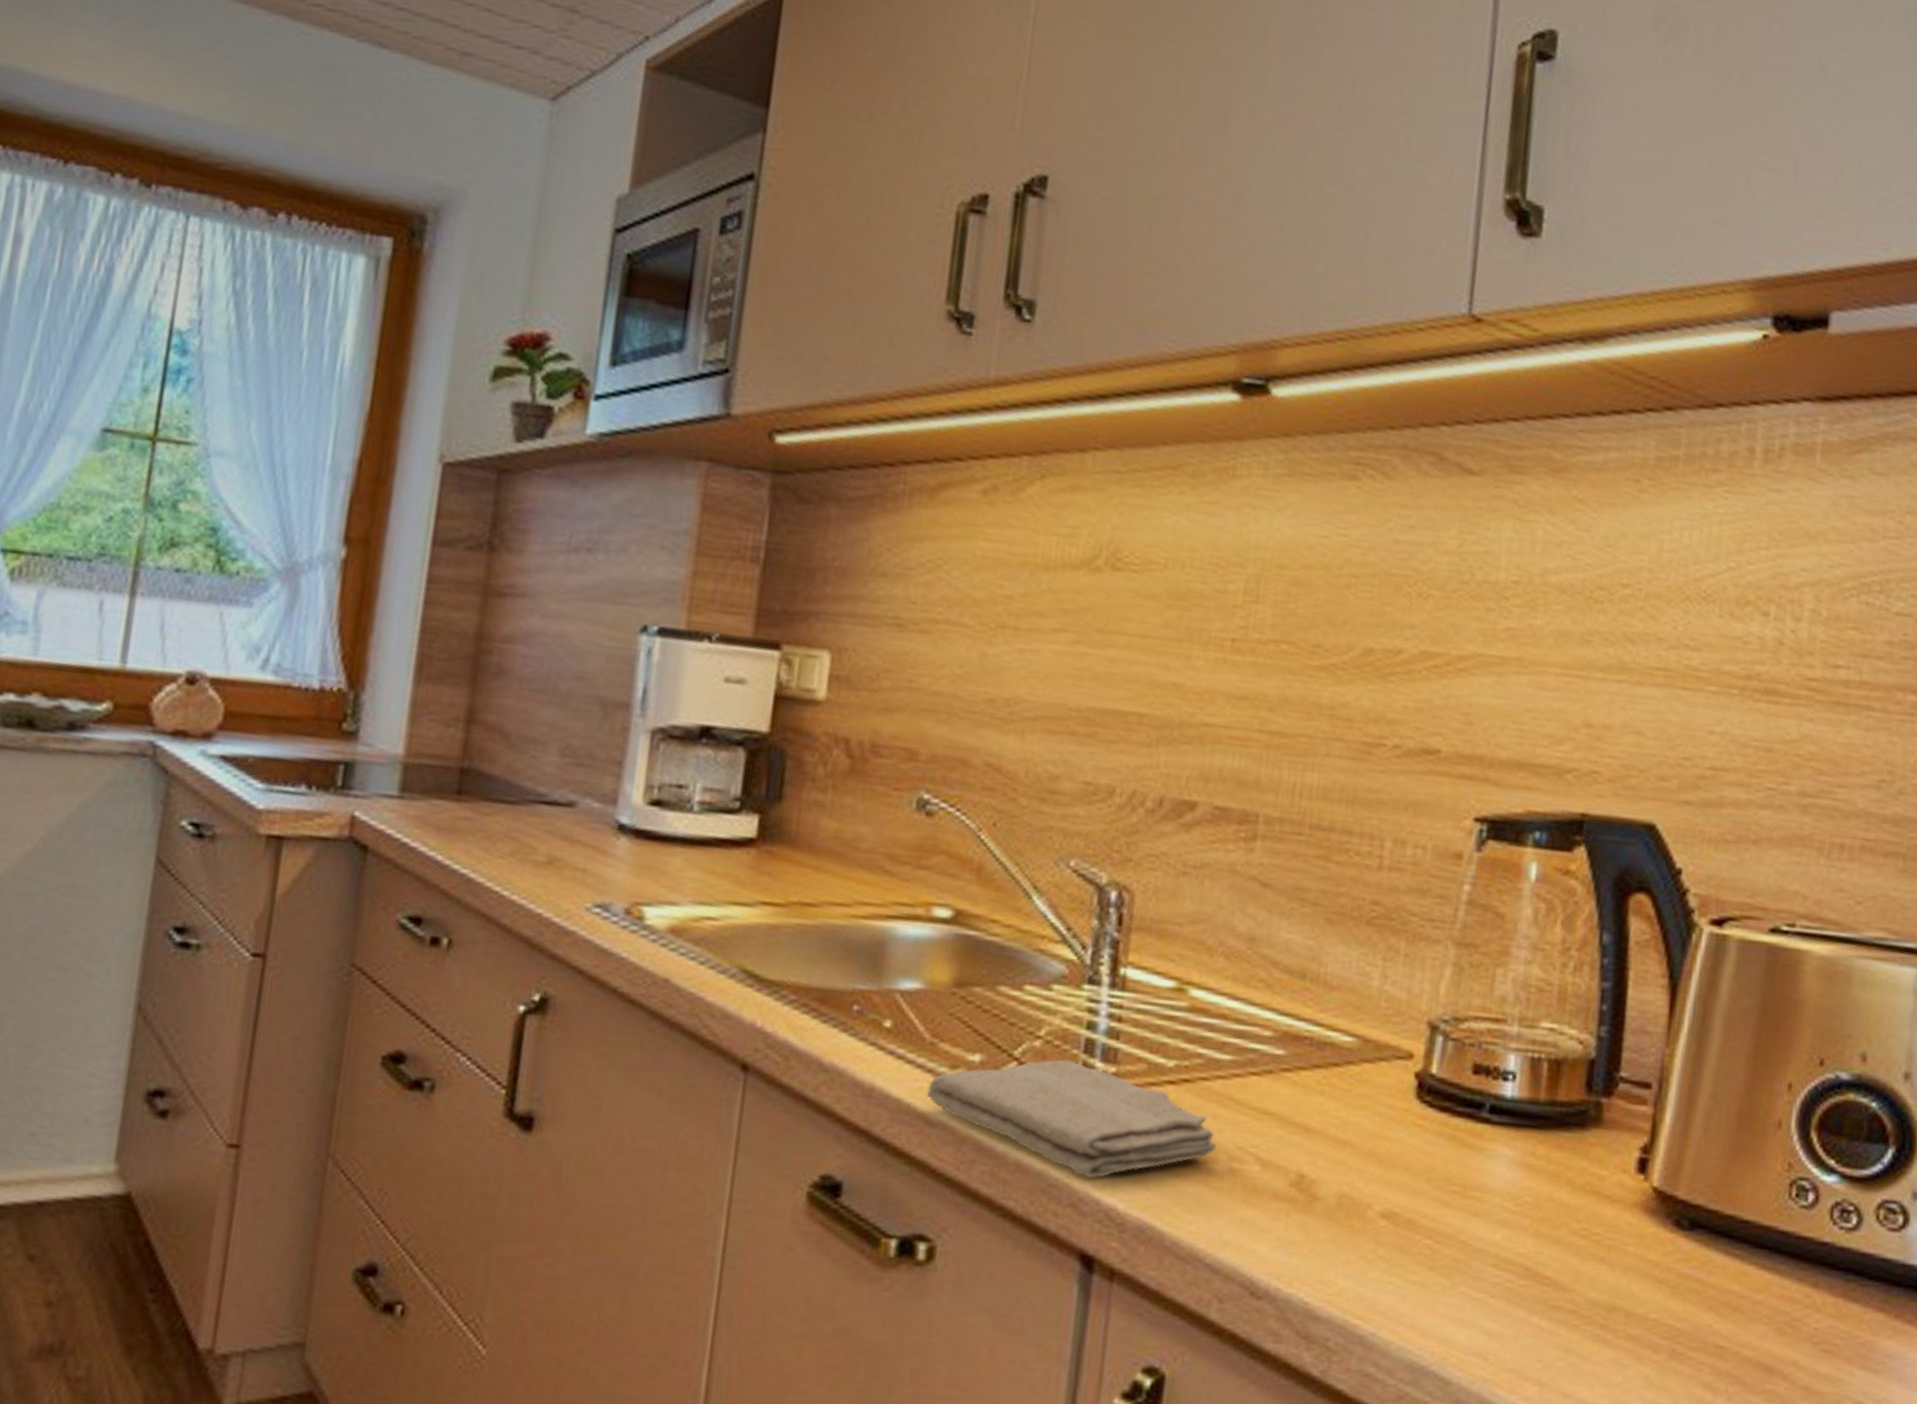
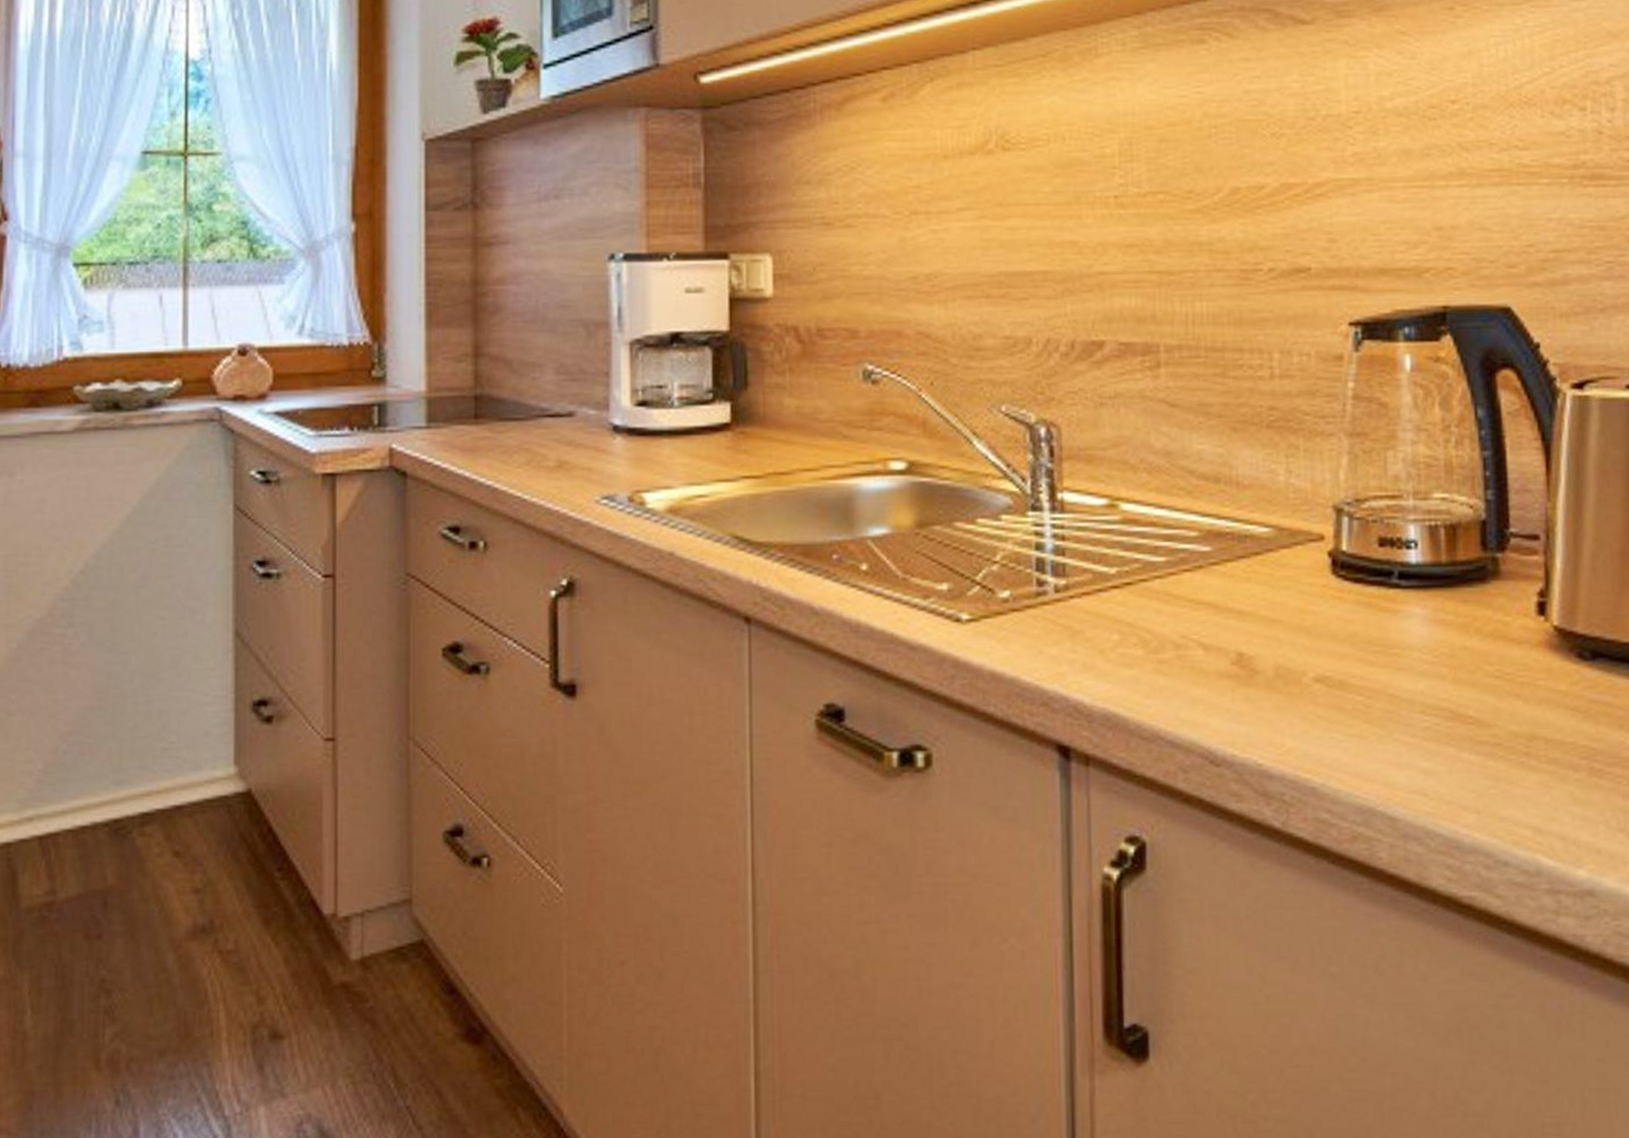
washcloth: present [926,1059,1216,1179] -> none [905,578,1162,679]

